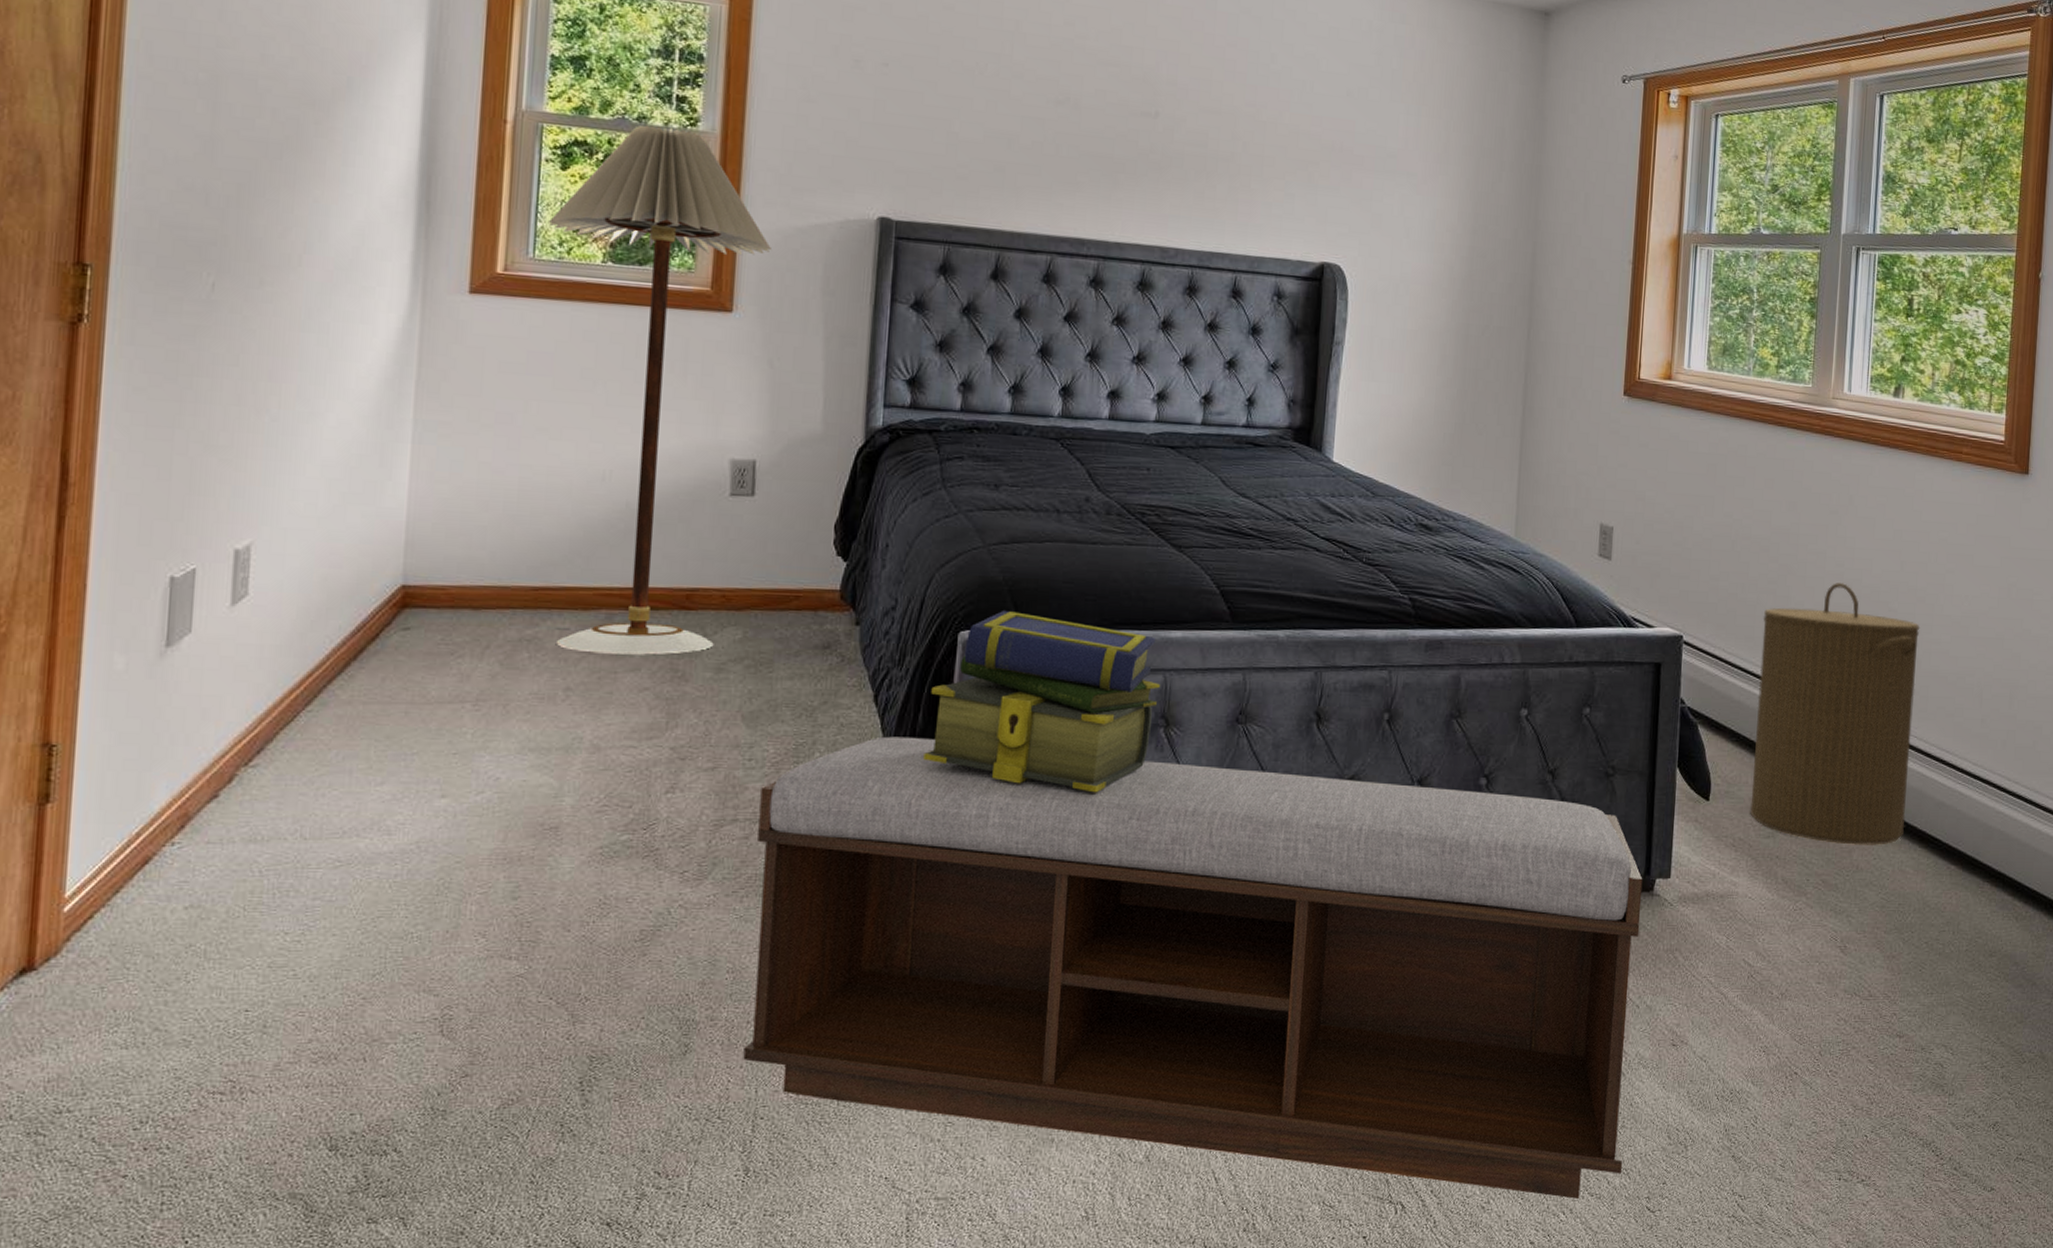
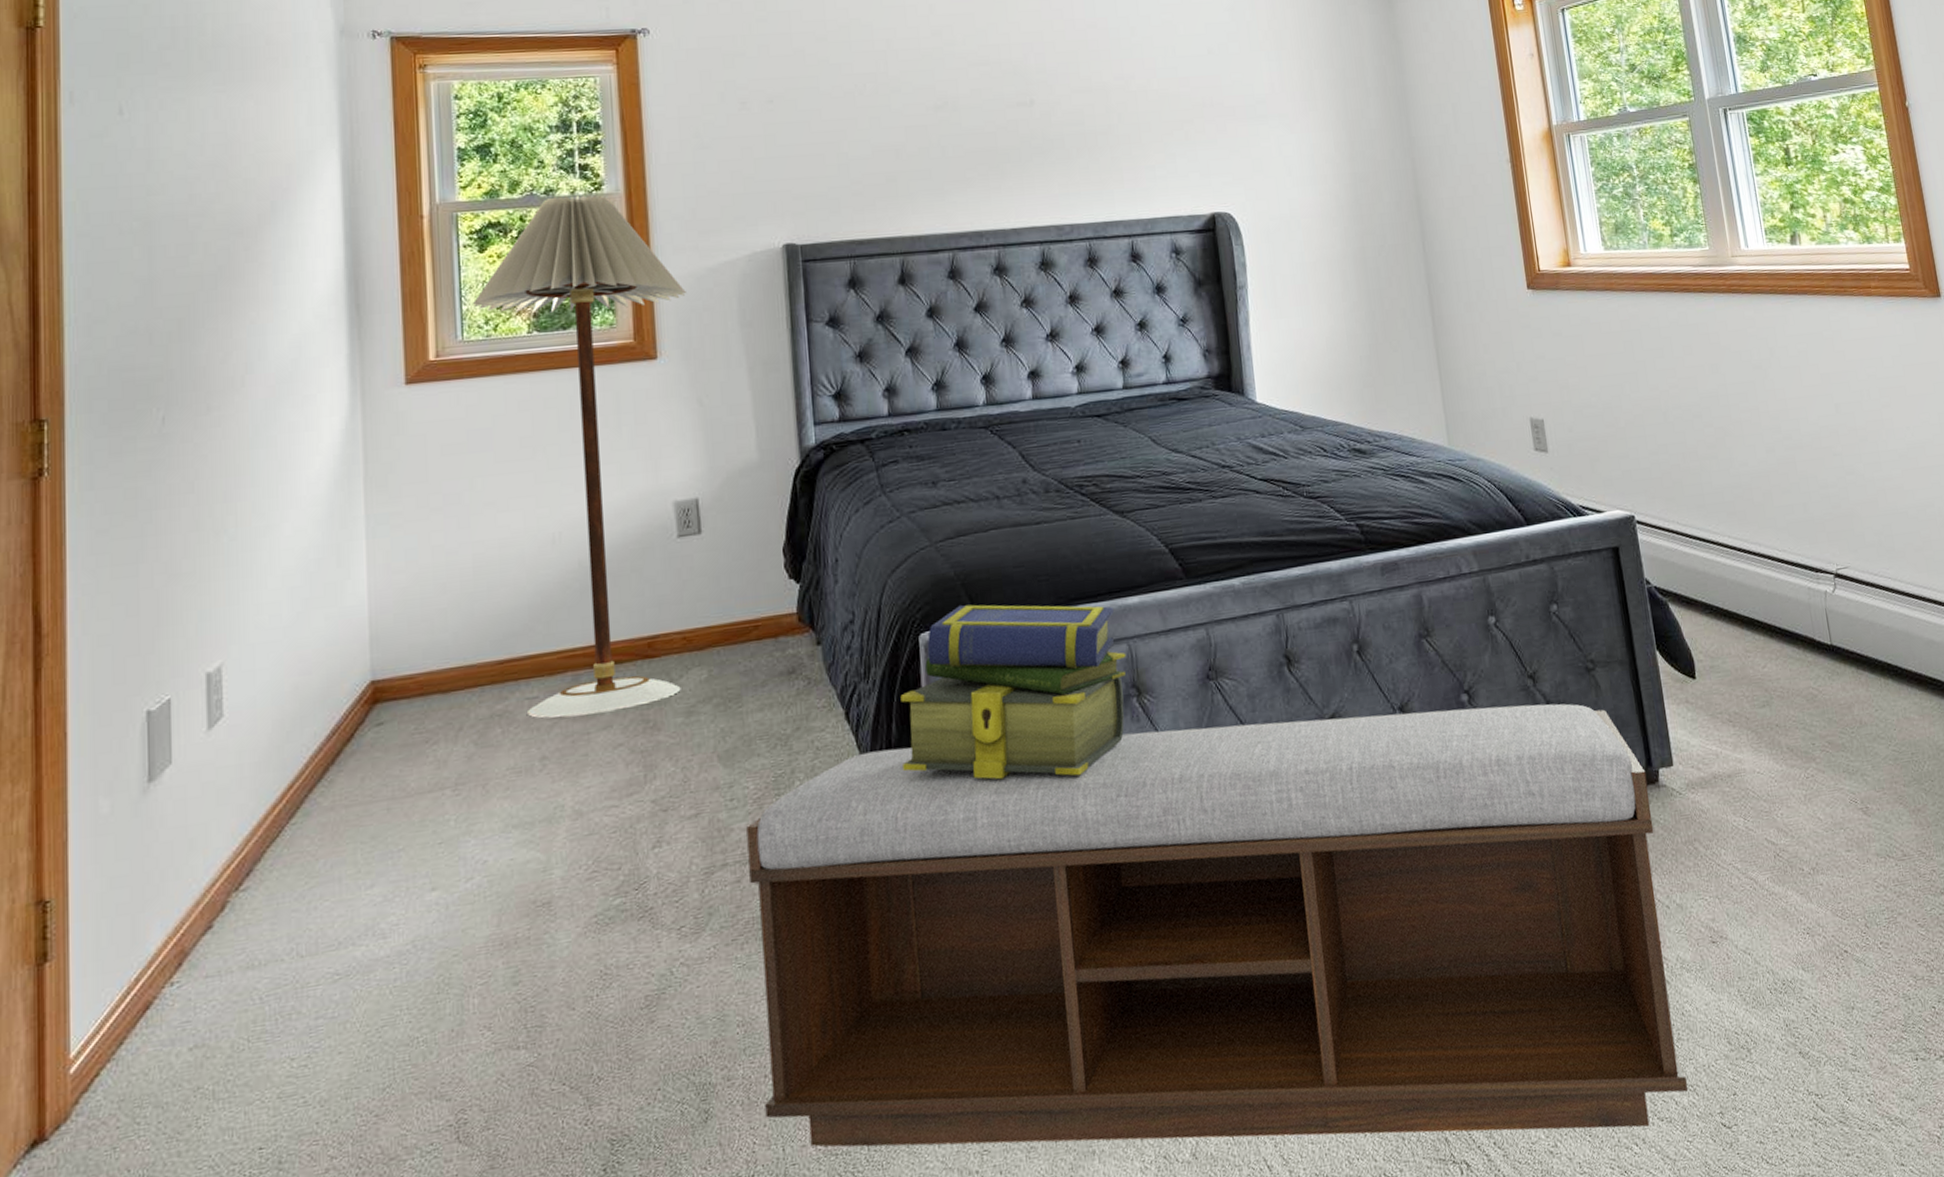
laundry hamper: present [1750,583,1920,845] -> none [1710,435,1900,702]

